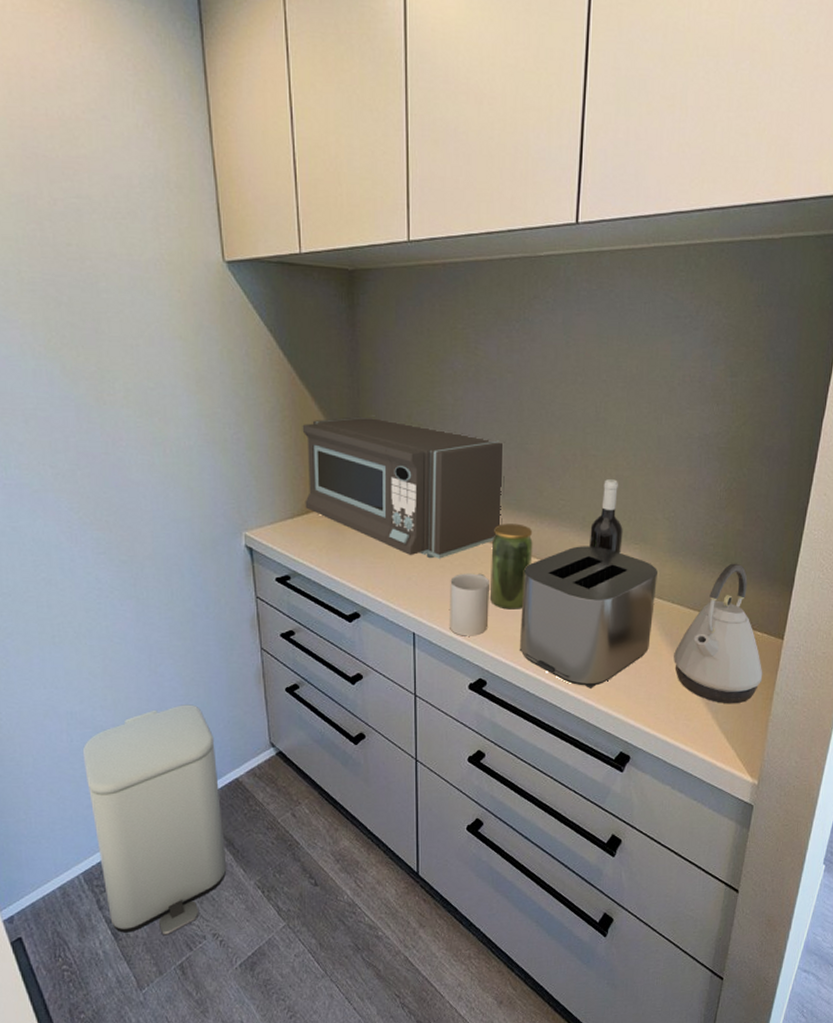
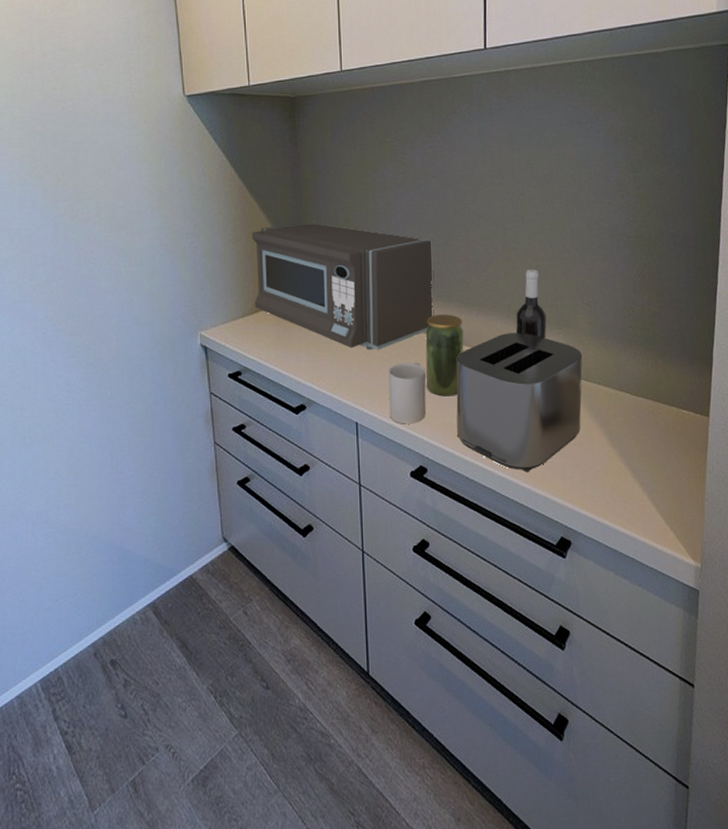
pedal bin: present [82,704,227,936] -> none [46,501,180,748]
kettle: present [674,563,763,704] -> none [605,343,693,484]

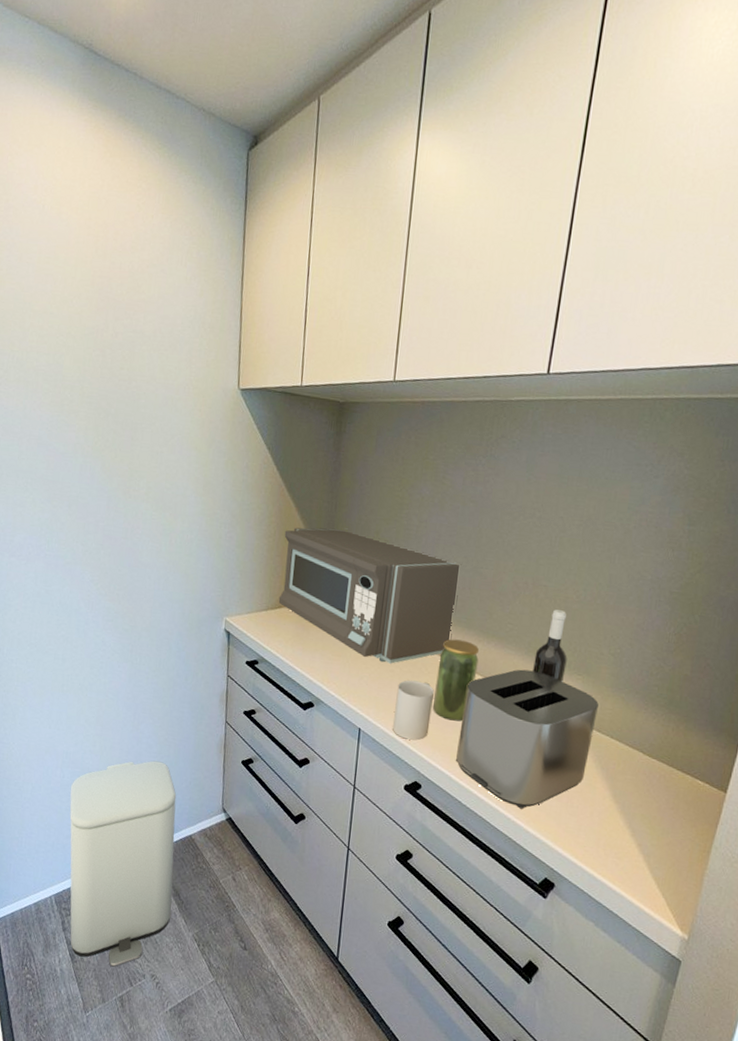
pedal bin: none [46,501,180,748] -> present [70,760,177,967]

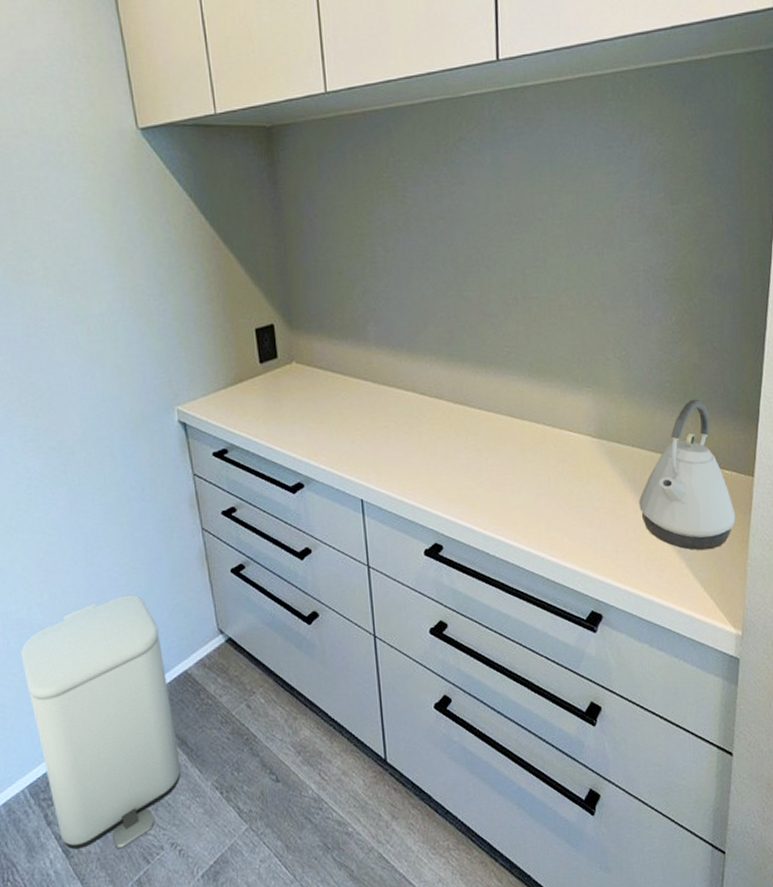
microwave: present [278,527,462,664] -> none [229,274,446,420]
cup: present [392,680,434,741] -> none [396,430,440,500]
jar: present [432,639,480,721] -> none [436,375,481,467]
toaster: present [455,669,599,810] -> none [472,392,615,546]
wine bottle: present [531,609,568,682] -> none [538,321,574,399]
kettle: none [608,707,702,851] -> present [639,399,736,551]

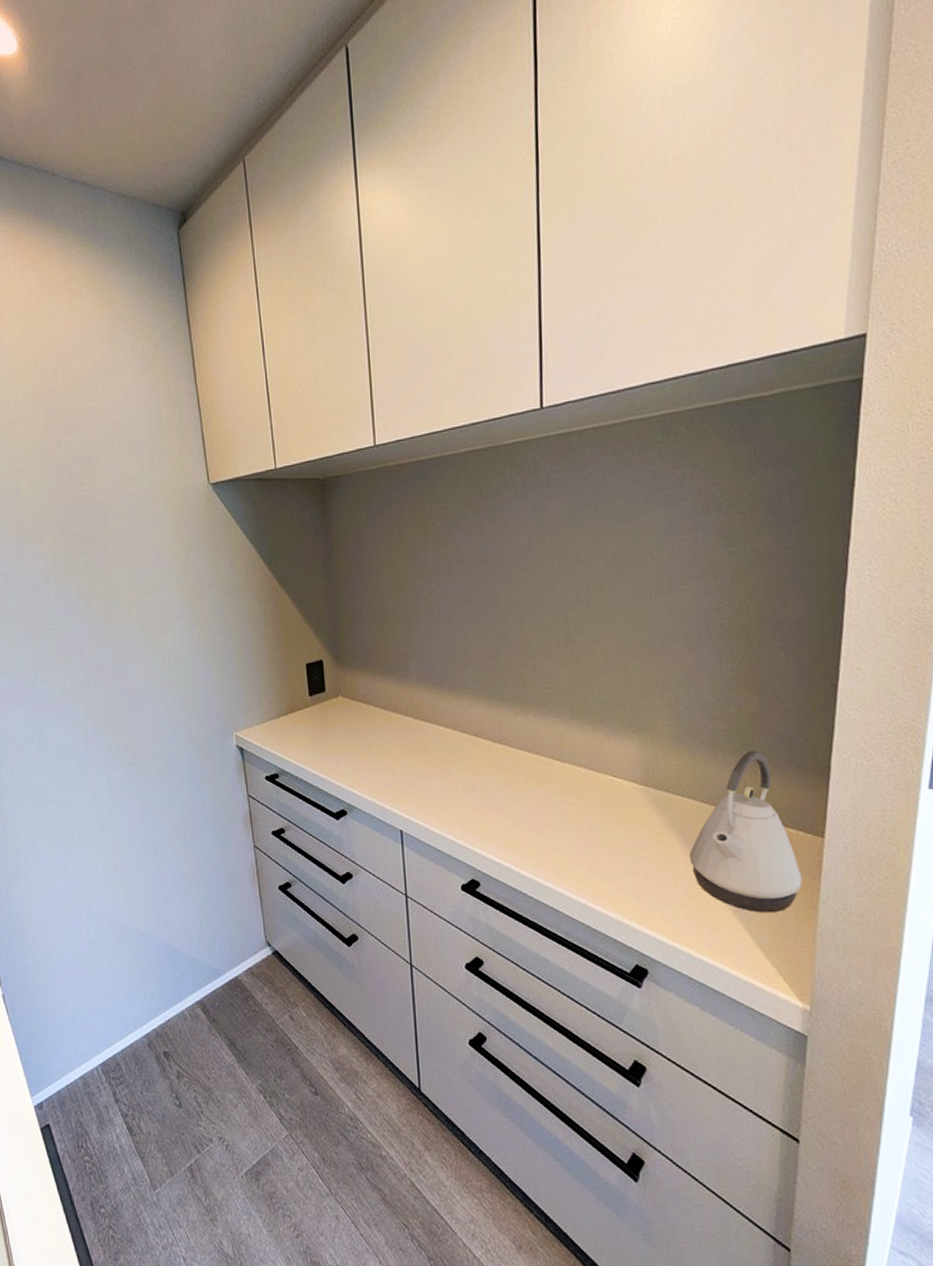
pedal bin: present [20,594,181,850] -> none [99,901,230,1135]

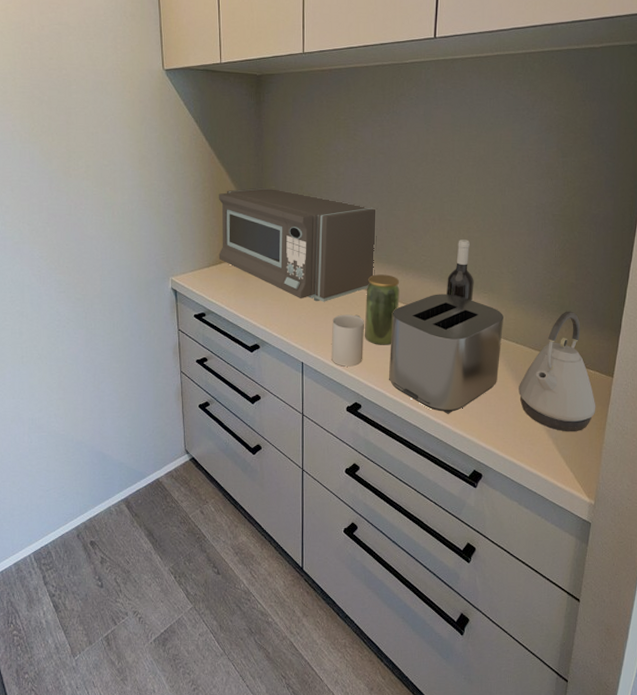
microwave: none [284,614,486,754] -> present [218,186,378,302]
cup: none [435,767,478,834] -> present [330,314,364,367]
jar: none [475,715,520,806] -> present [364,274,400,345]
toaster: none [511,736,663,893] -> present [388,294,504,415]
wine bottle: none [580,664,619,743] -> present [445,239,474,301]

